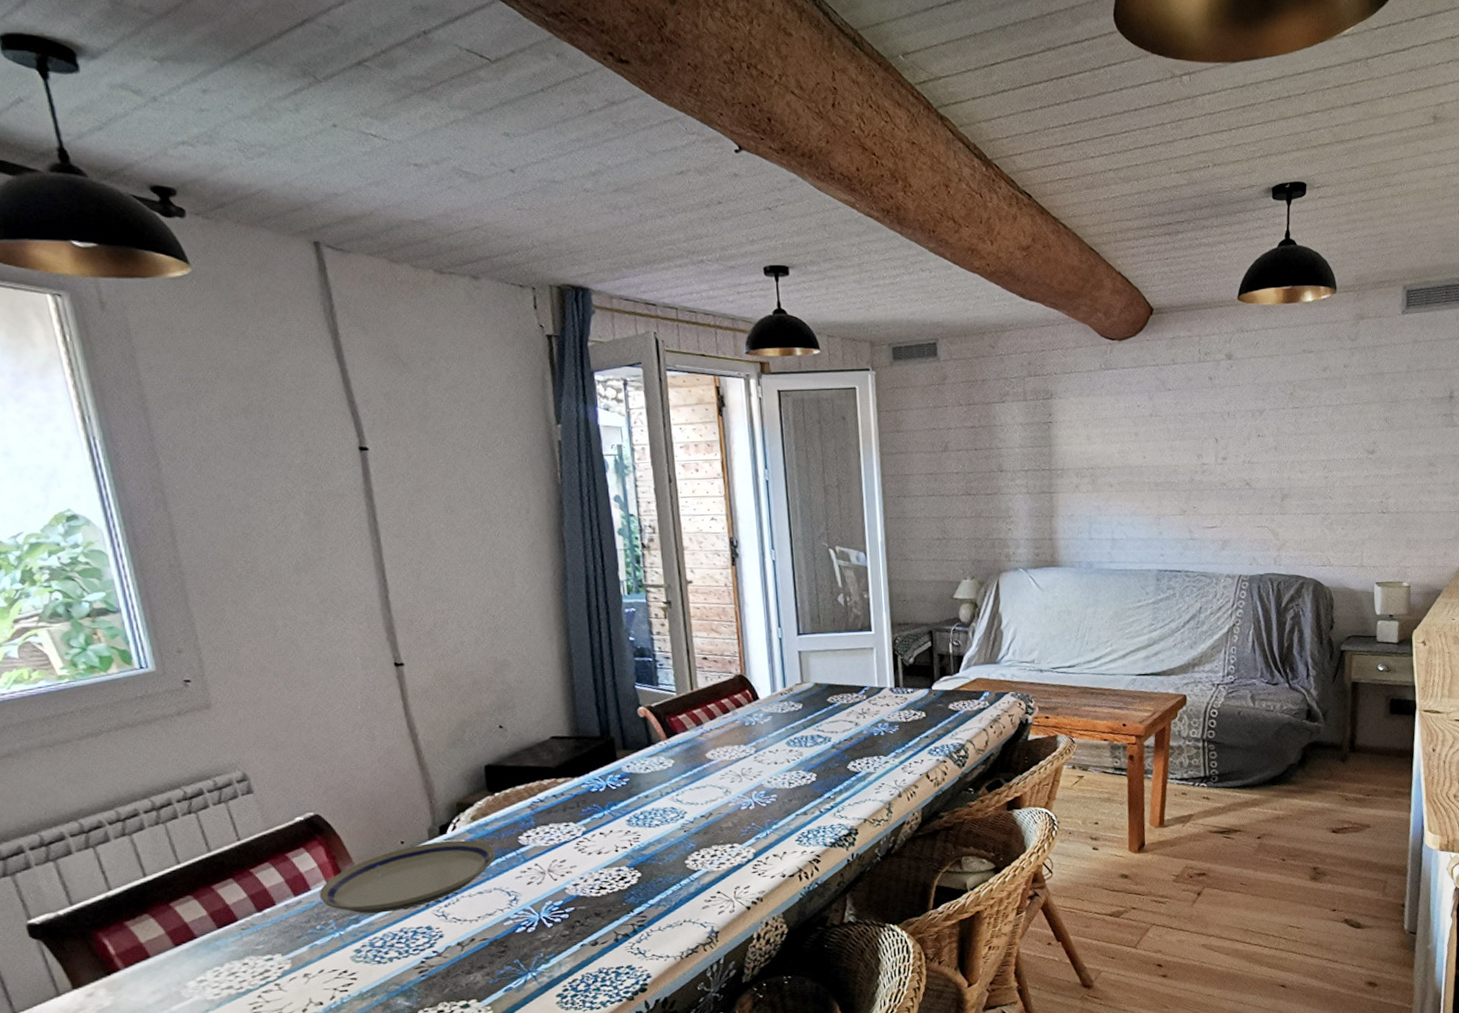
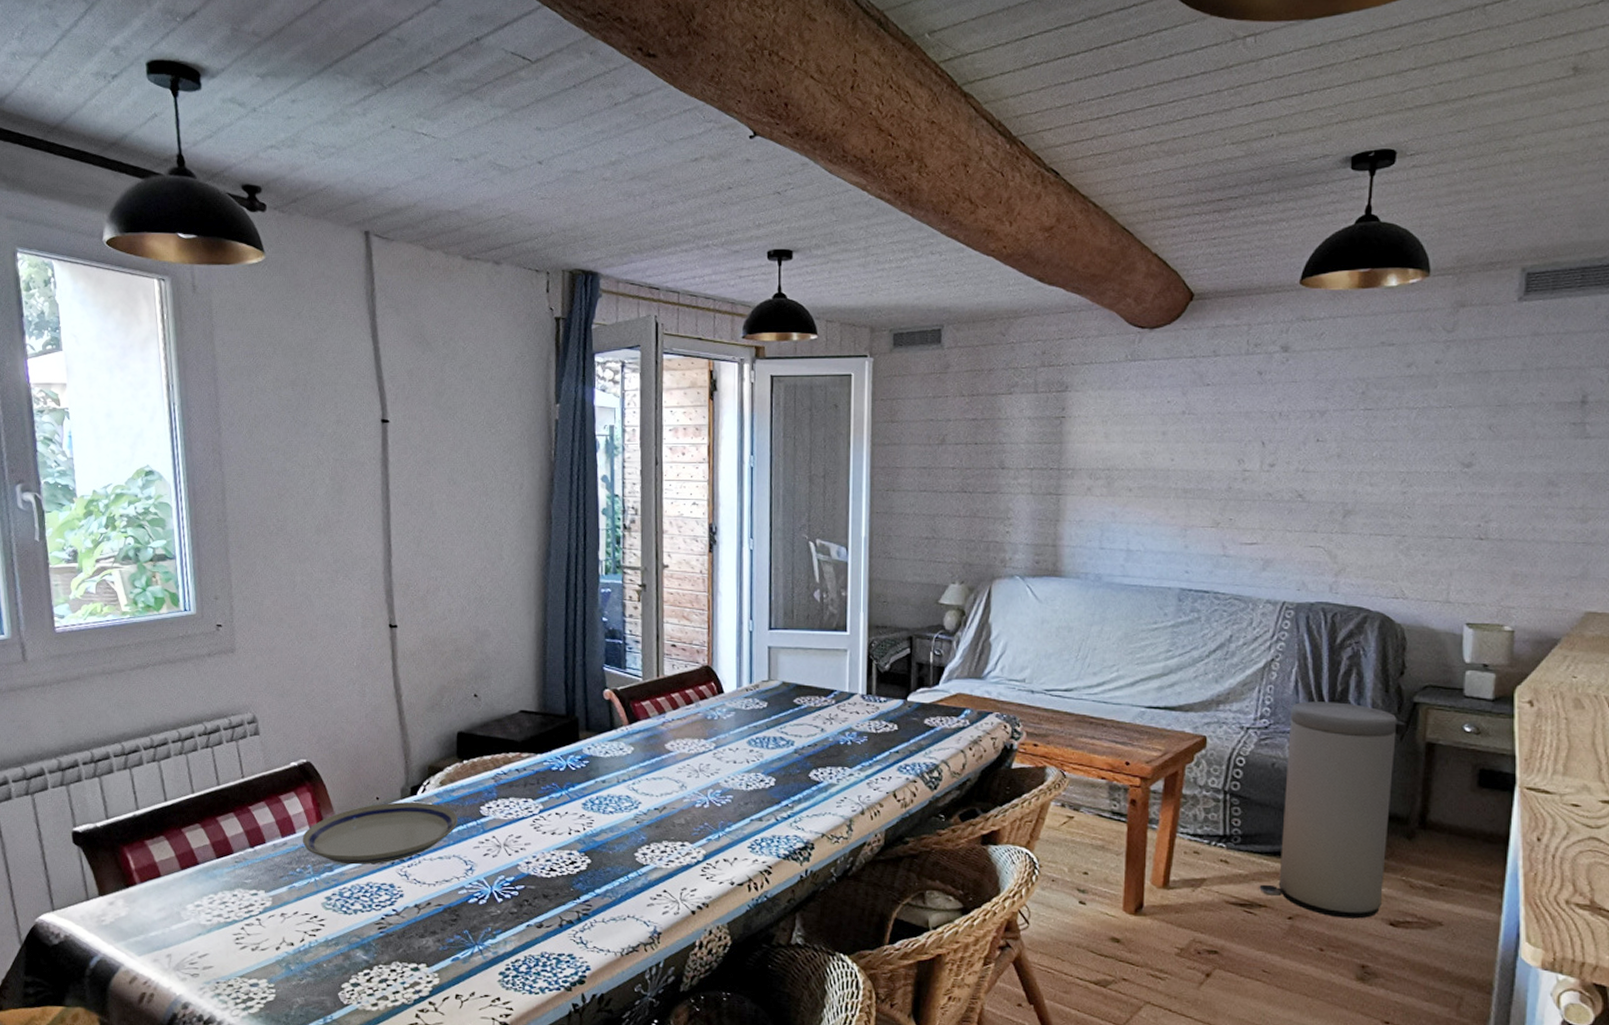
pedal bin: none [1234,655,1338,832] -> present [1259,701,1408,919]

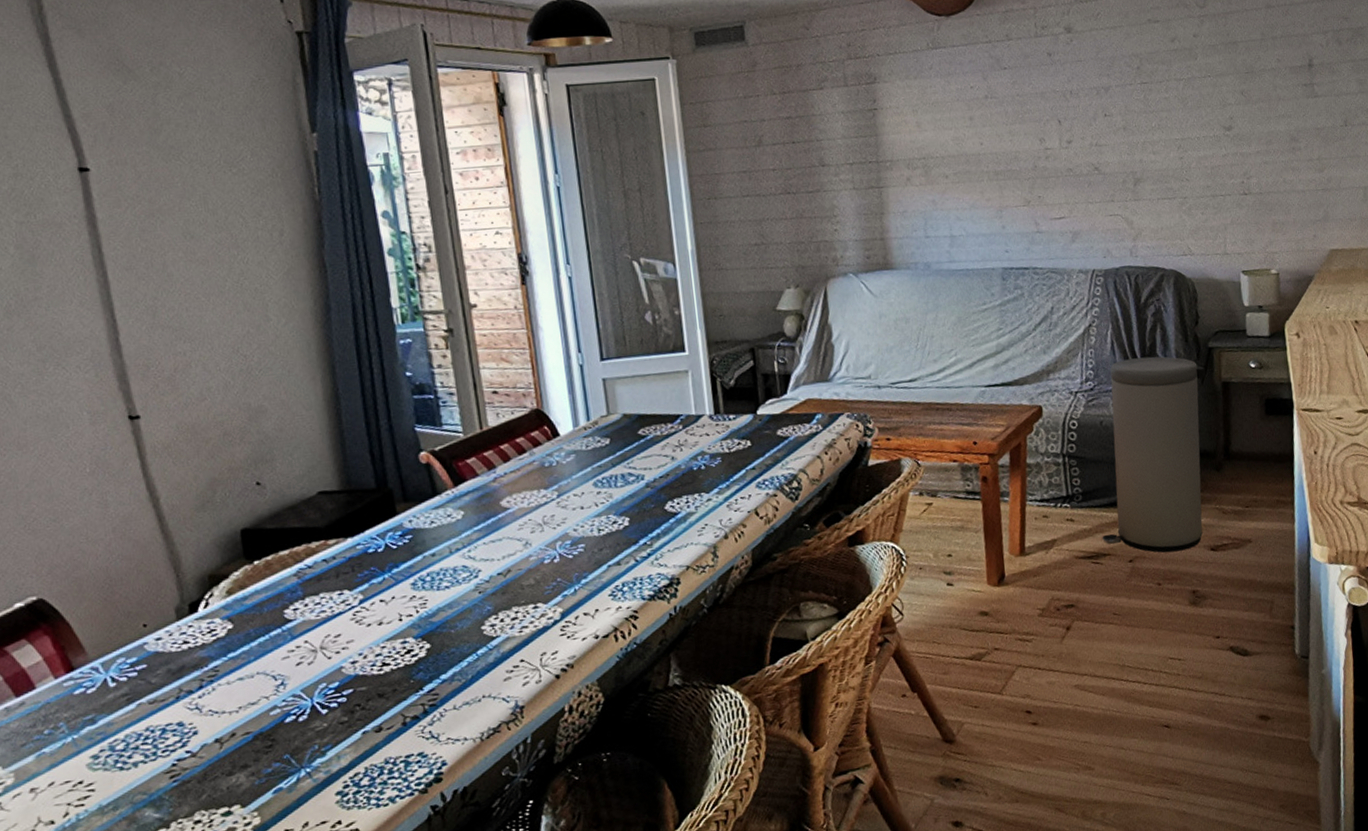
plate: present [302,801,458,865] -> none [45,617,257,713]

